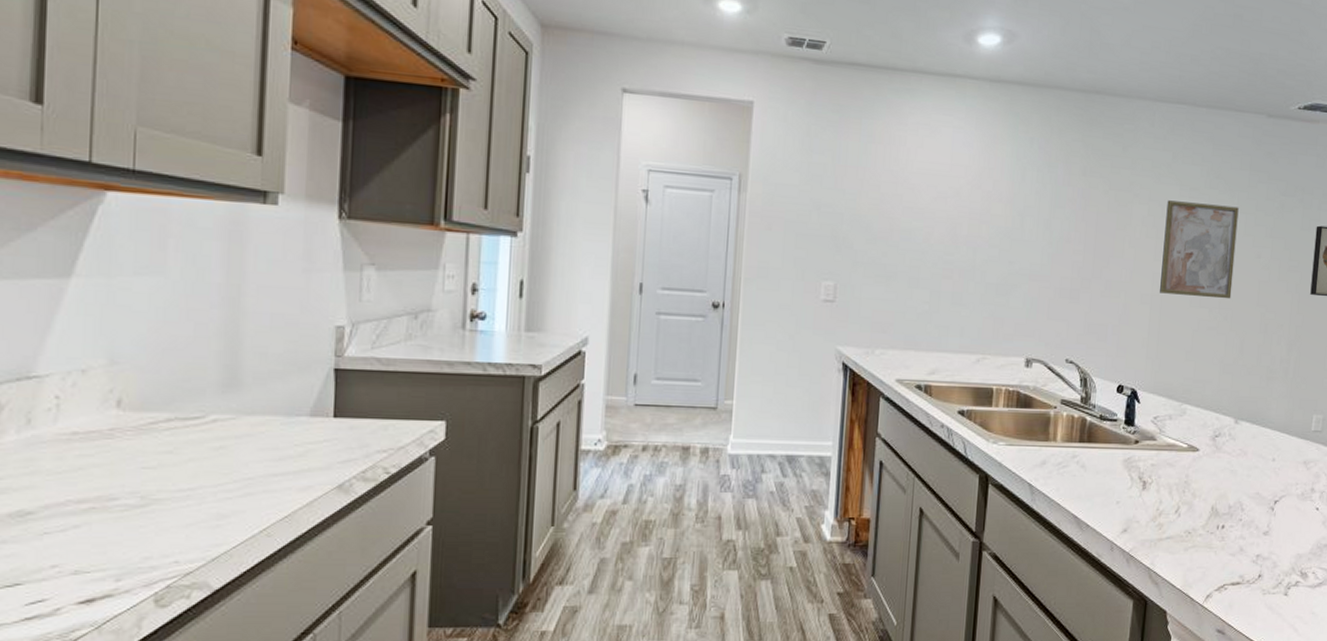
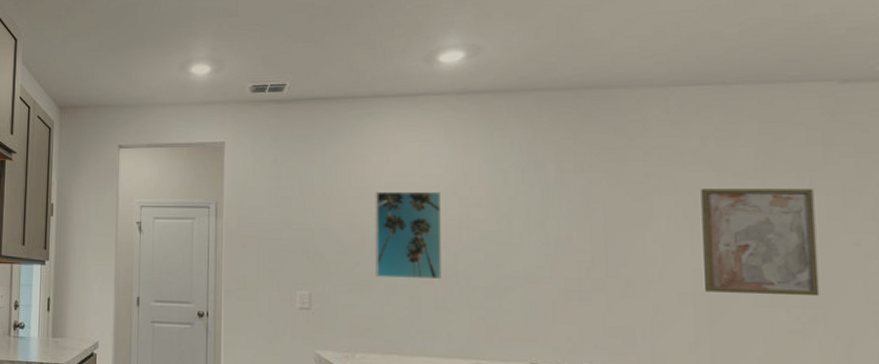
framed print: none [901,177,967,275] -> present [375,191,441,280]

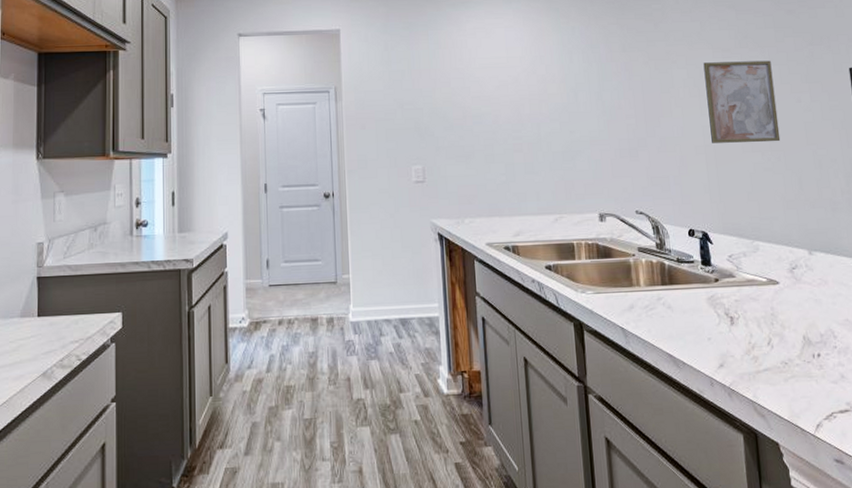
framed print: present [375,191,441,280] -> none [472,70,529,148]

